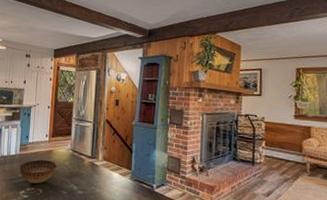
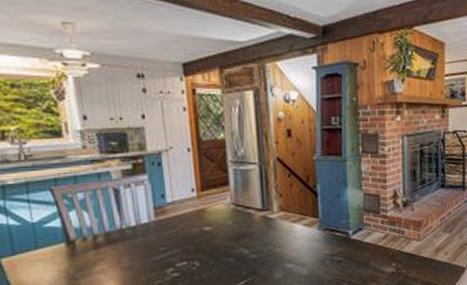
bowl: present [19,159,57,184] -> none [159,222,216,257]

